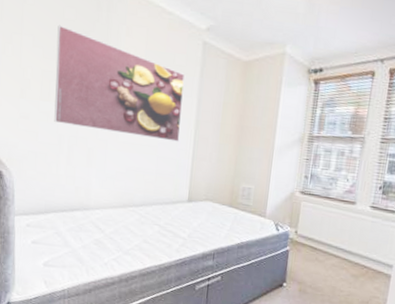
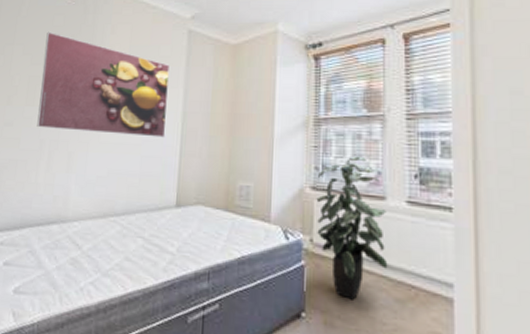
indoor plant: none [301,169,357,275] -> present [316,156,388,300]

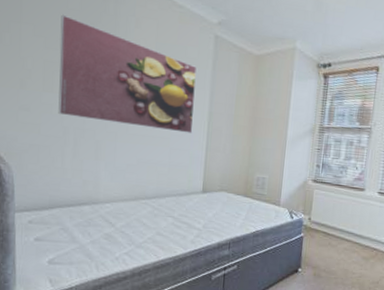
indoor plant: present [316,156,388,300] -> none [314,158,365,259]

